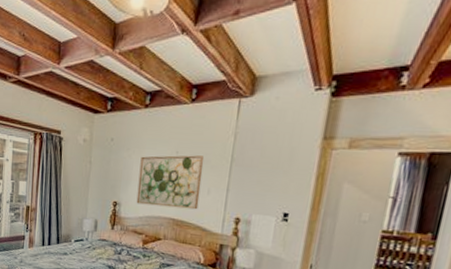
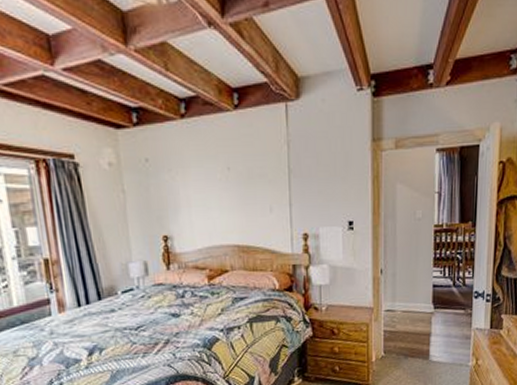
wall art: present [136,155,205,210] -> none [187,170,263,235]

